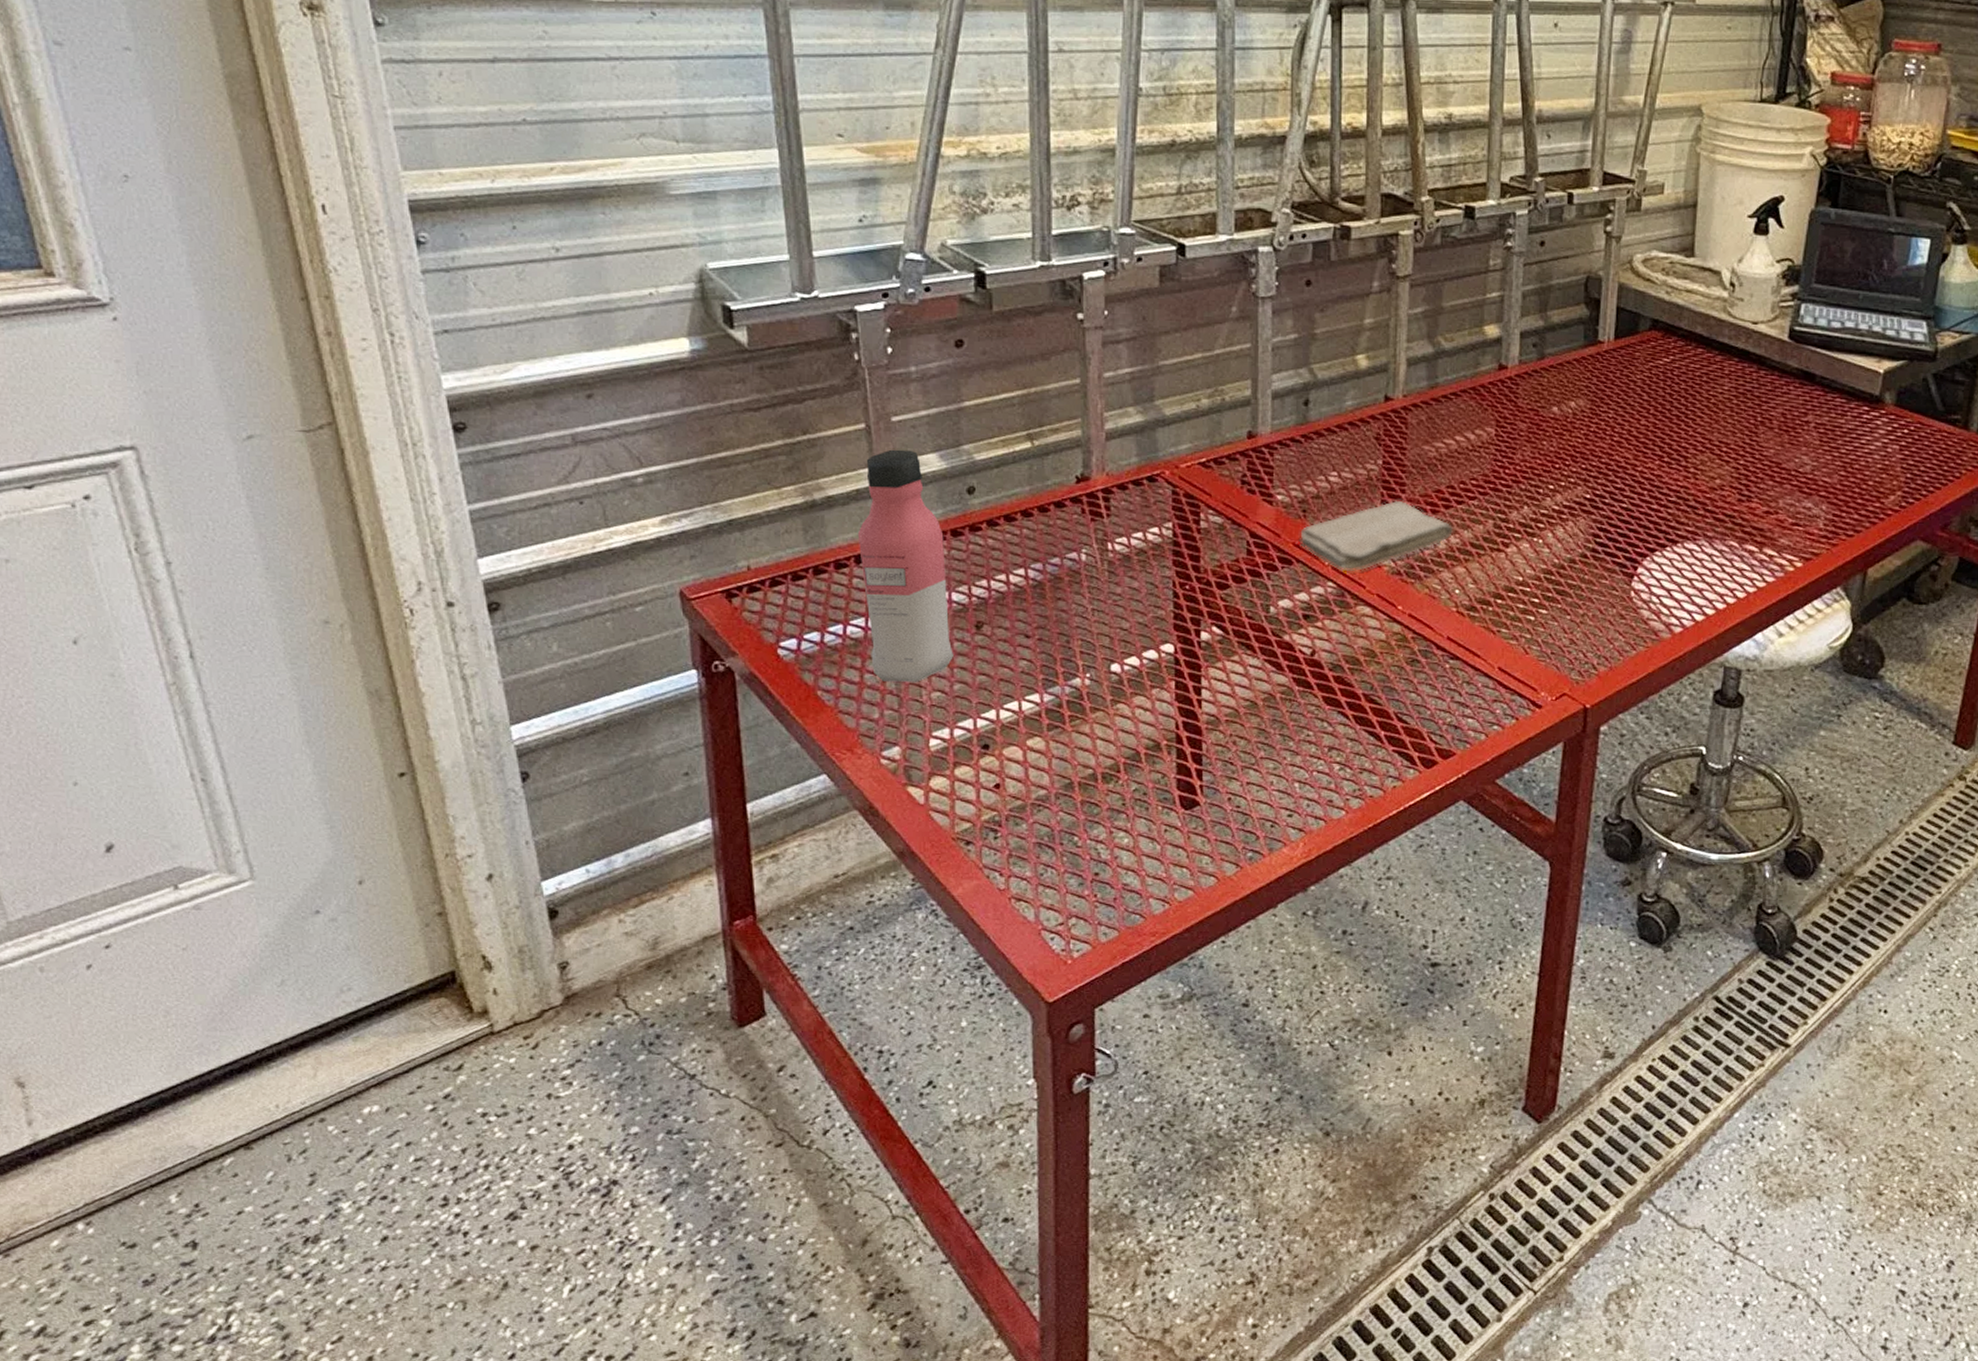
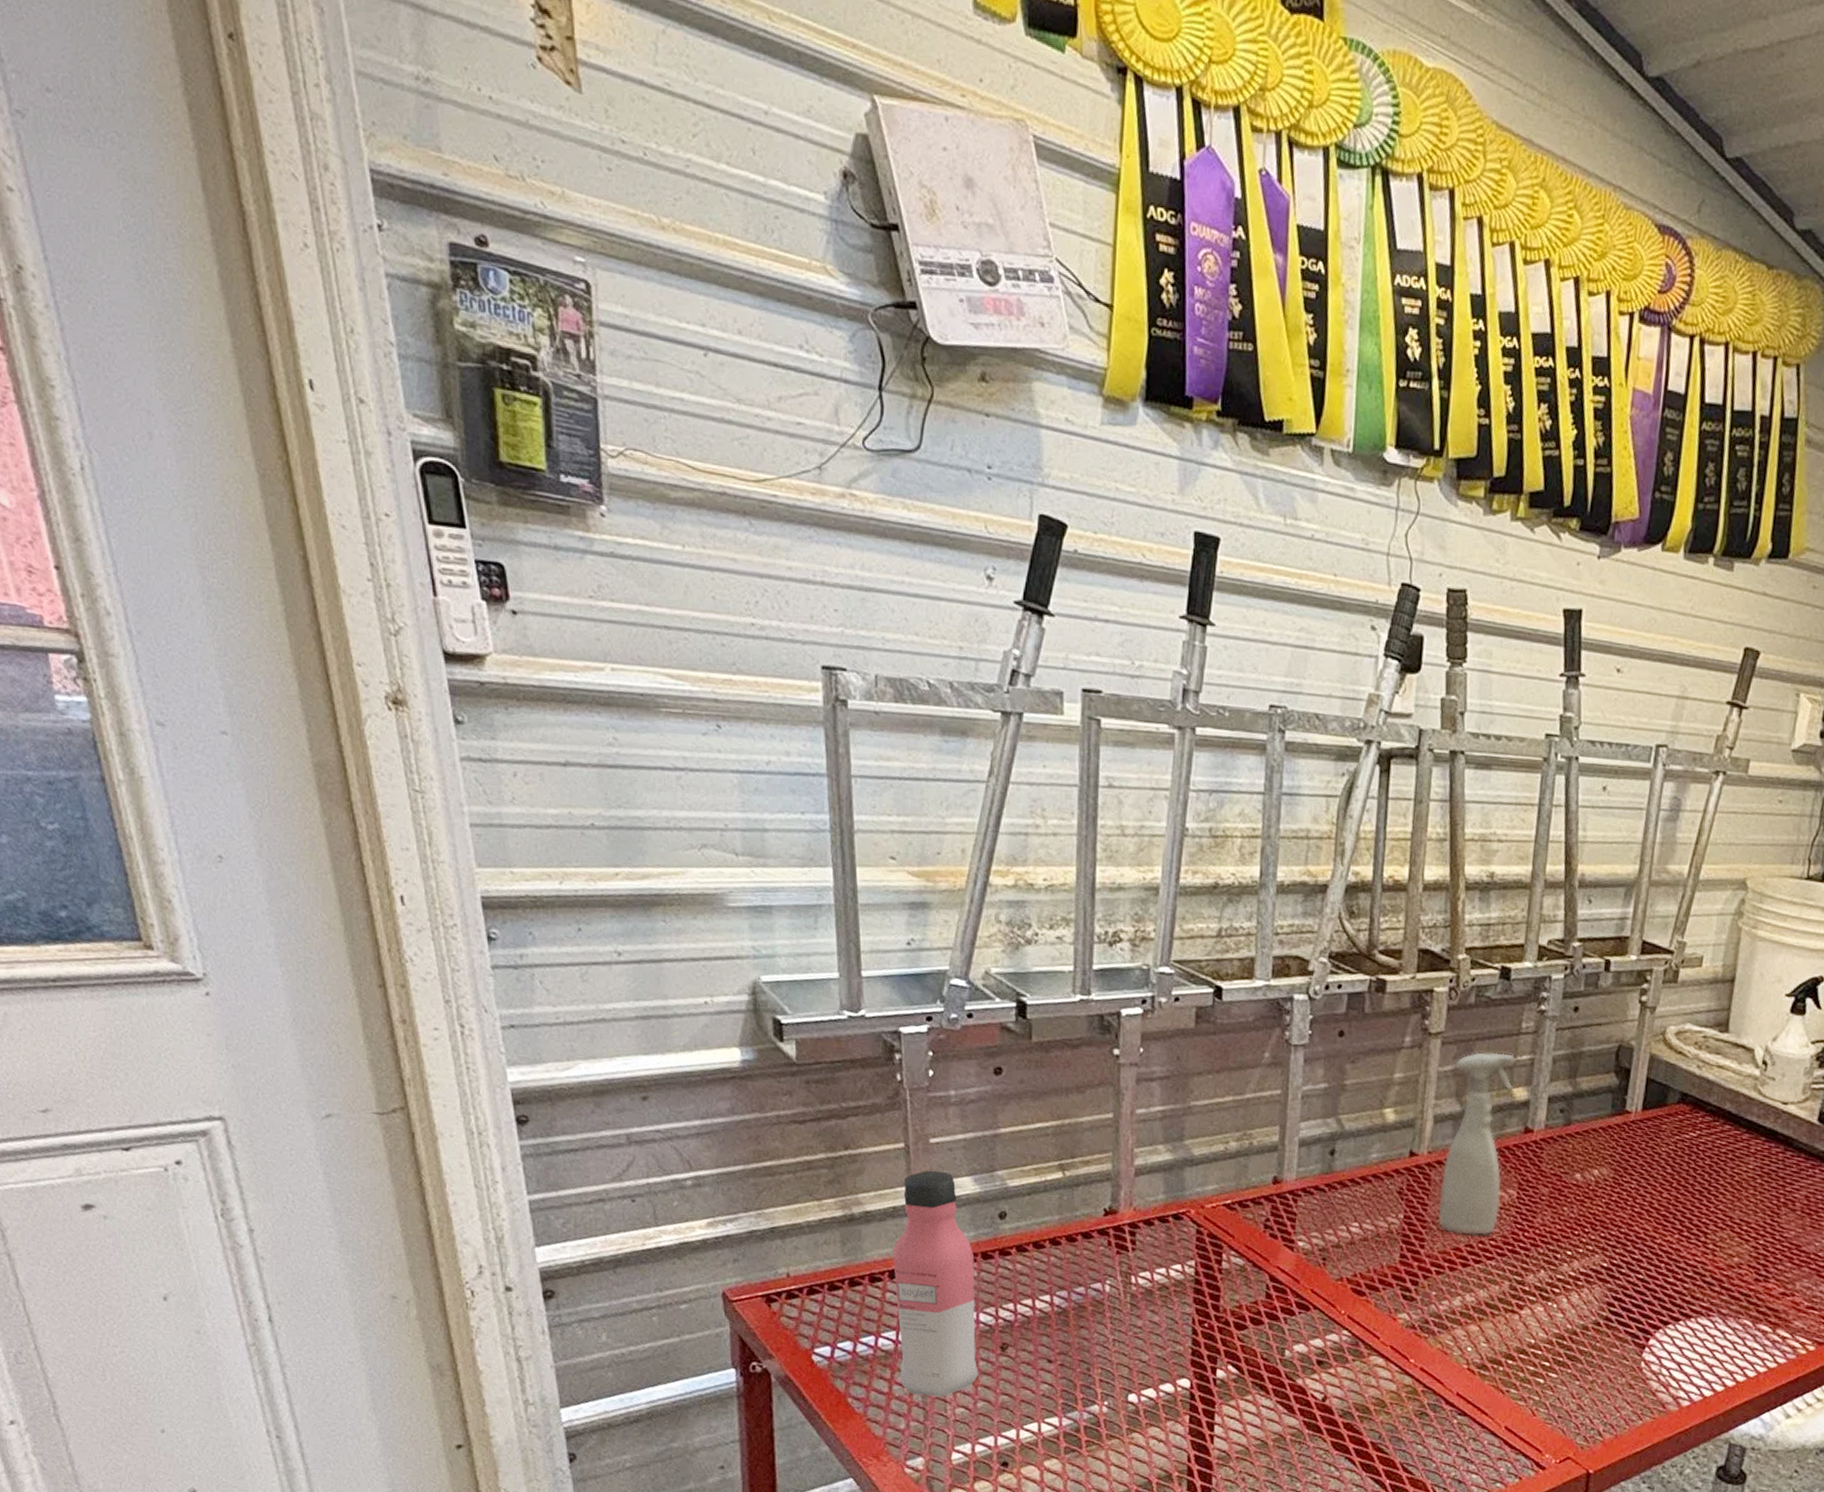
washcloth: present [1300,500,1454,572] -> none [1318,1254,1470,1323]
spray bottle: none [1417,291,1485,476] -> present [1438,1052,1516,1235]

